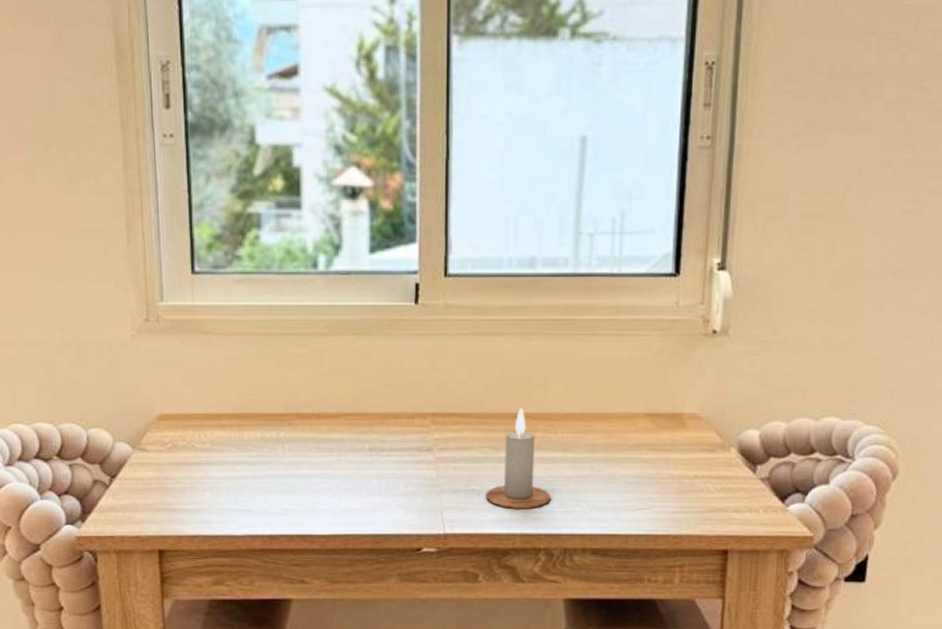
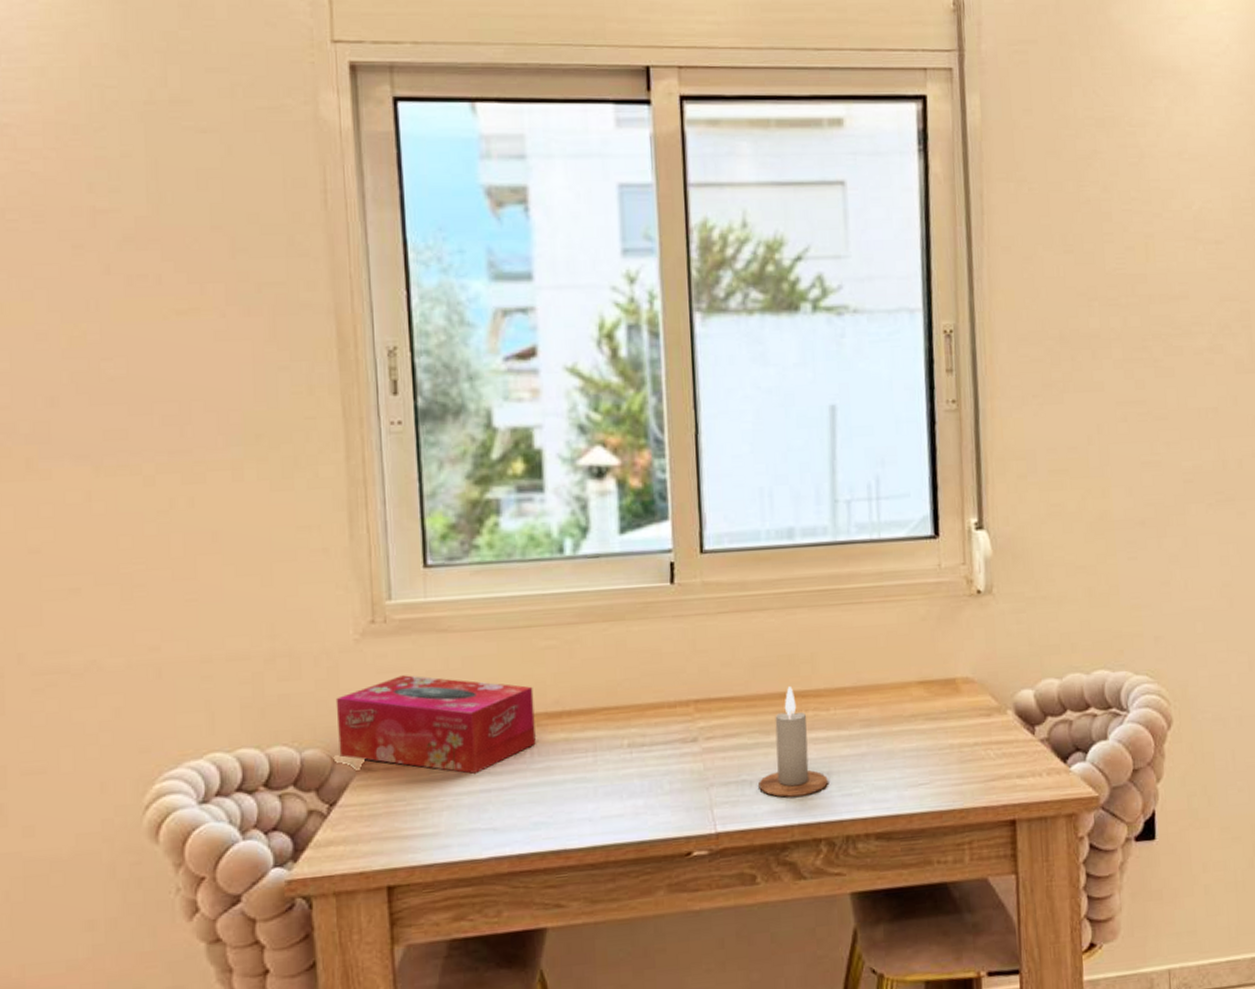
tissue box: none [115,370,287,461] -> present [335,675,536,774]

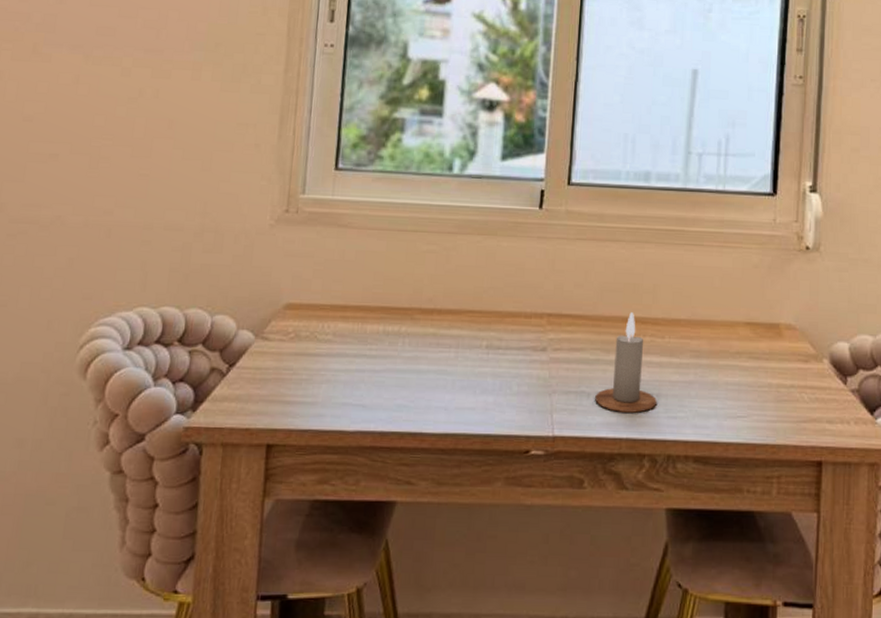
tissue box: present [335,675,536,774] -> none [243,260,412,354]

